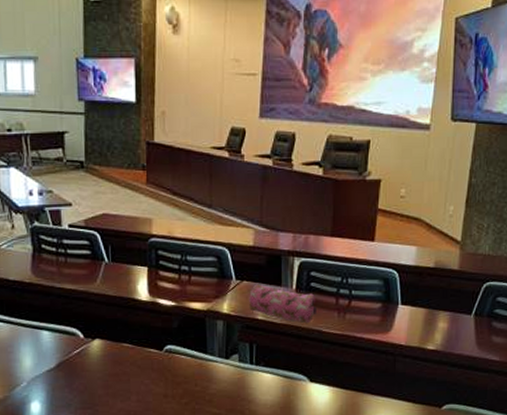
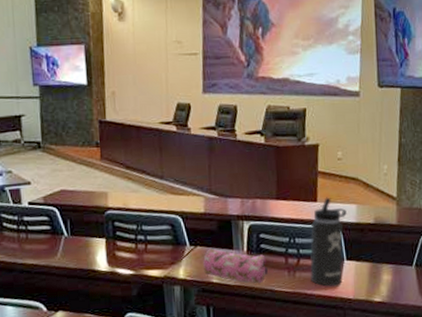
thermos bottle: none [360,237,407,331] -> present [309,197,348,287]

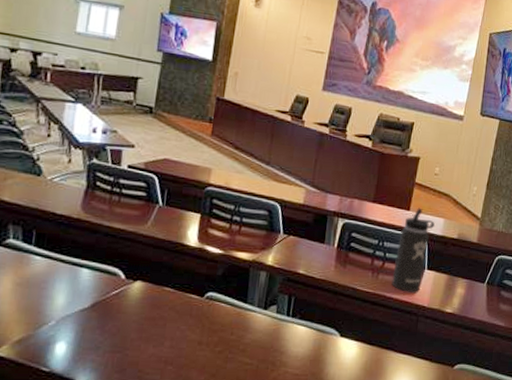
pencil case: present [203,248,268,284] -> none [292,240,354,281]

